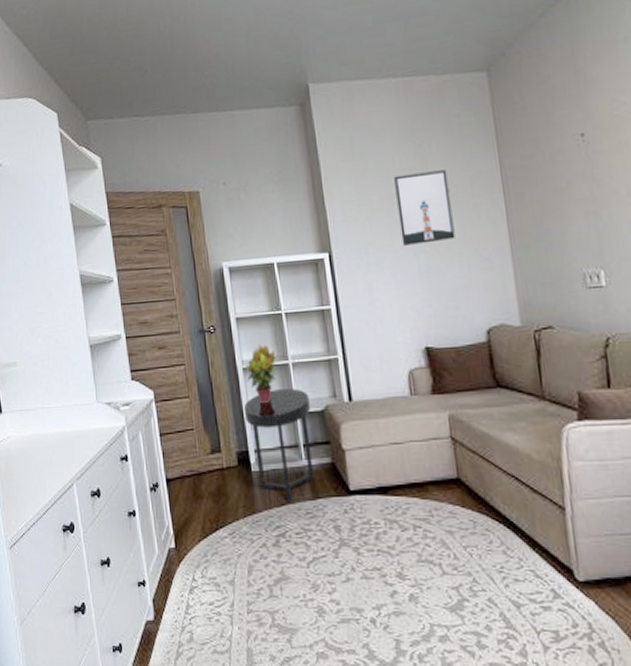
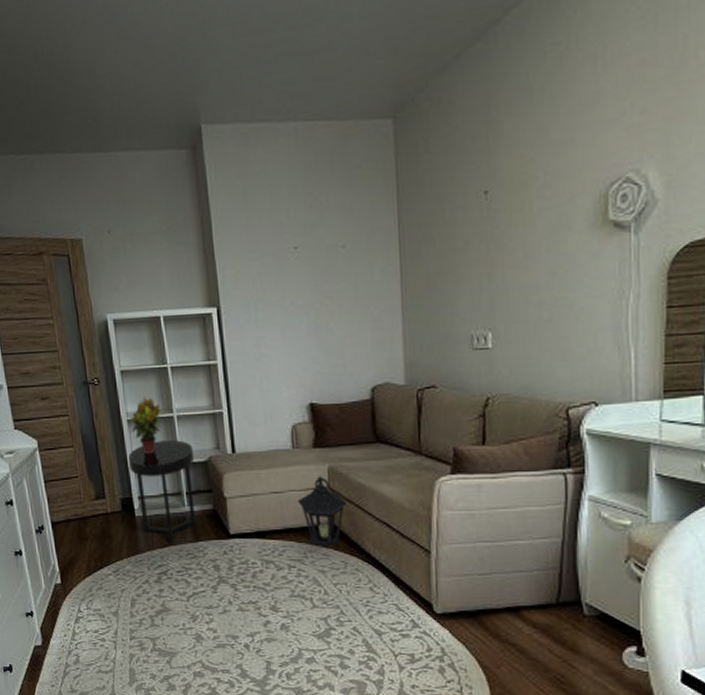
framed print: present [394,170,455,246] -> none [288,224,347,302]
lantern: none [419,424,472,503] -> present [298,476,347,546]

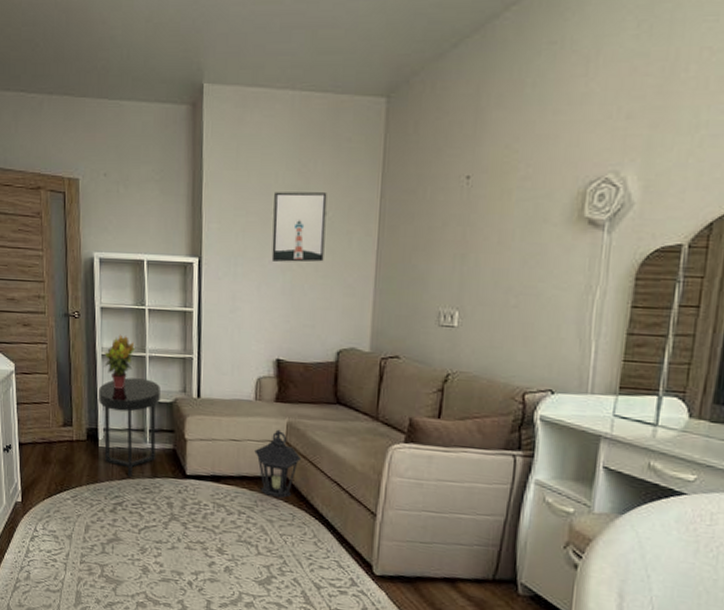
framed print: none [288,224,347,302] -> present [271,192,327,263]

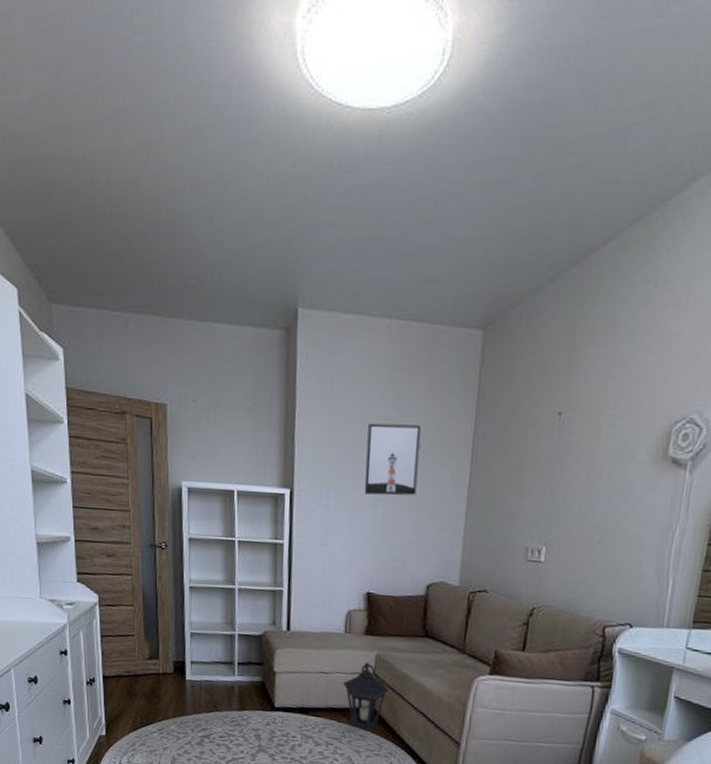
side table: present [99,377,161,478] -> none [186,610,251,711]
potted plant: present [104,334,136,390] -> none [191,566,225,622]

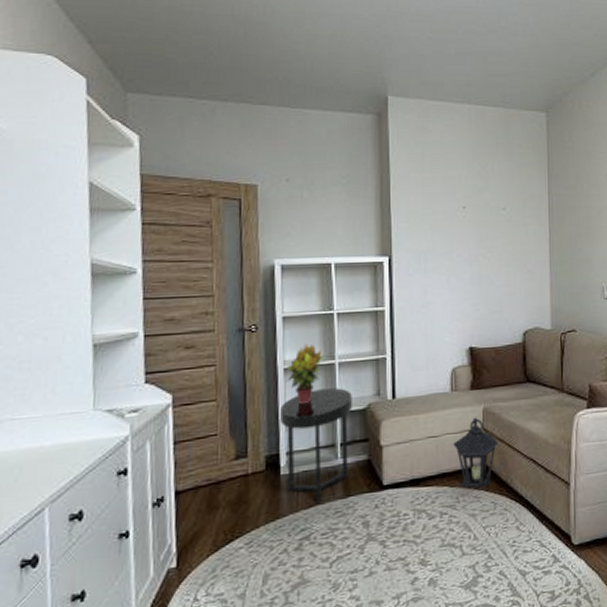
side table: none [186,610,251,711] -> present [280,388,353,504]
potted plant: none [191,566,225,622] -> present [286,343,324,405]
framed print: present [364,423,422,496] -> none [459,191,506,255]

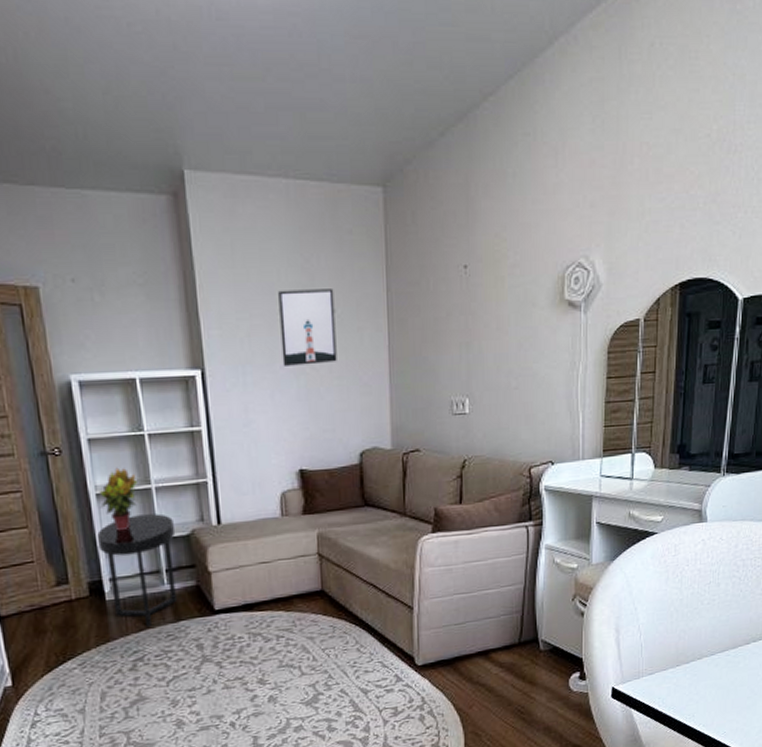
lantern: present [453,417,499,489] -> none [287,542,336,613]
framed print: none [459,191,506,255] -> present [278,289,337,366]

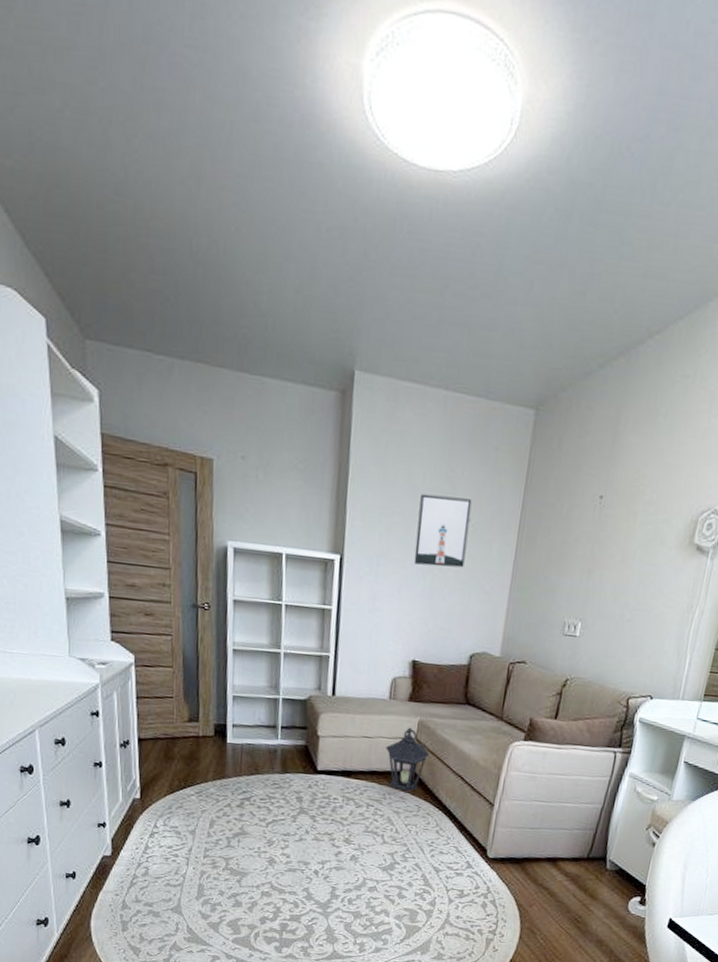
side table: present [97,513,176,628] -> none [228,673,295,773]
potted plant: present [99,467,139,531] -> none [235,629,271,686]
lantern: none [287,542,336,613] -> present [386,727,430,791]

